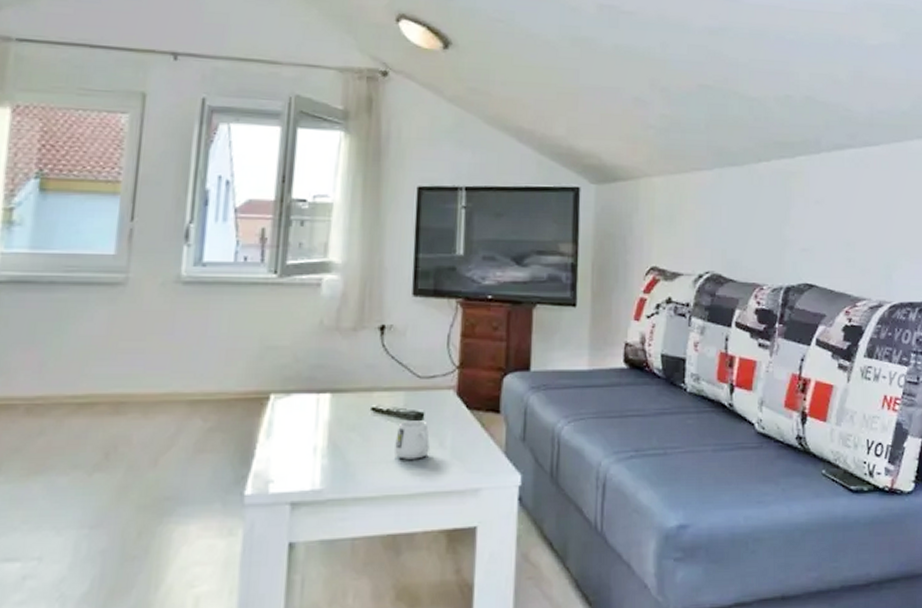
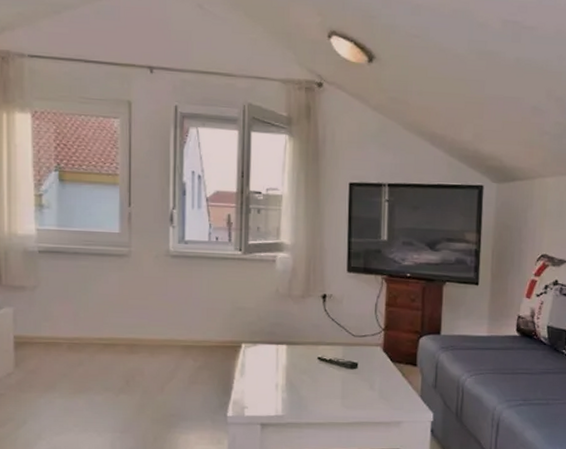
mug: present [393,420,430,460] -> none [335,368,363,397]

